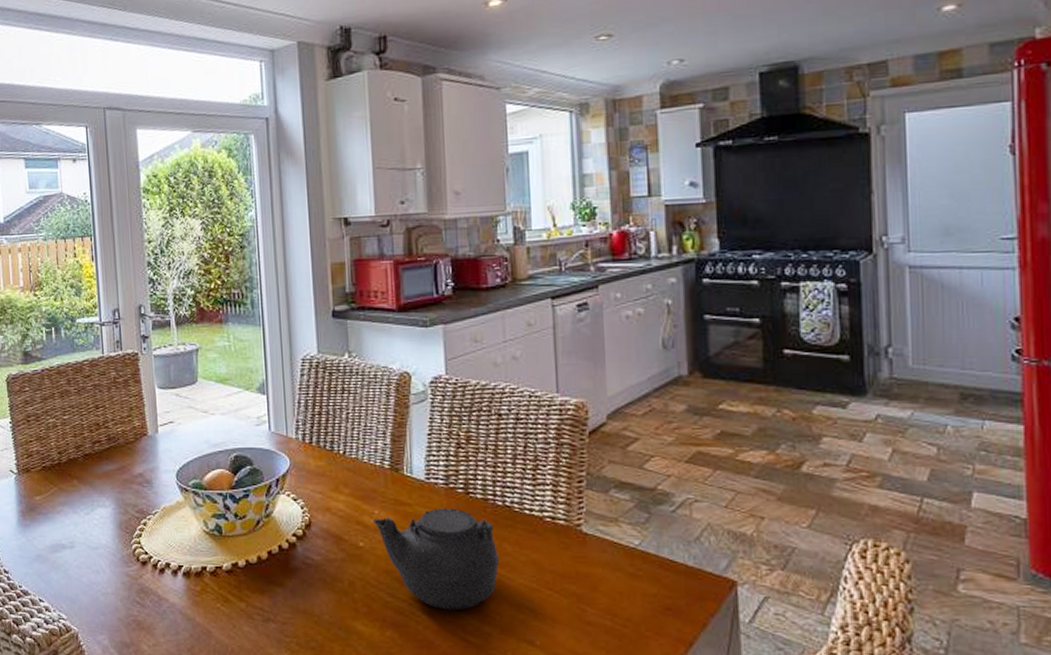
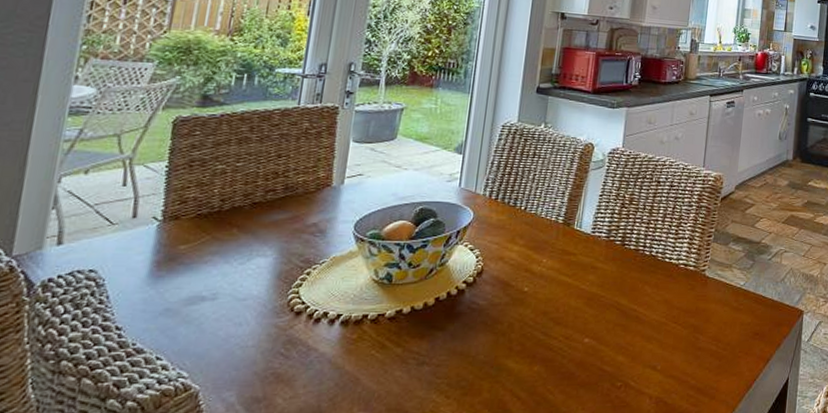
teapot: present [372,508,500,611] -> none [540,257,640,345]

